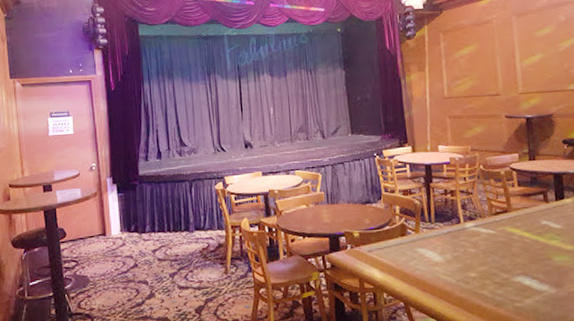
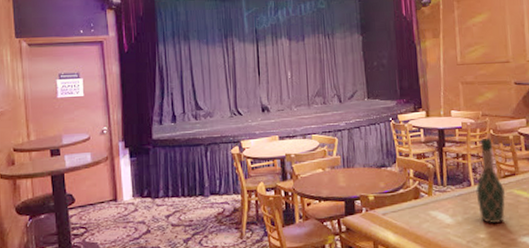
wine bottle: none [465,174,497,262] -> present [475,138,505,223]

